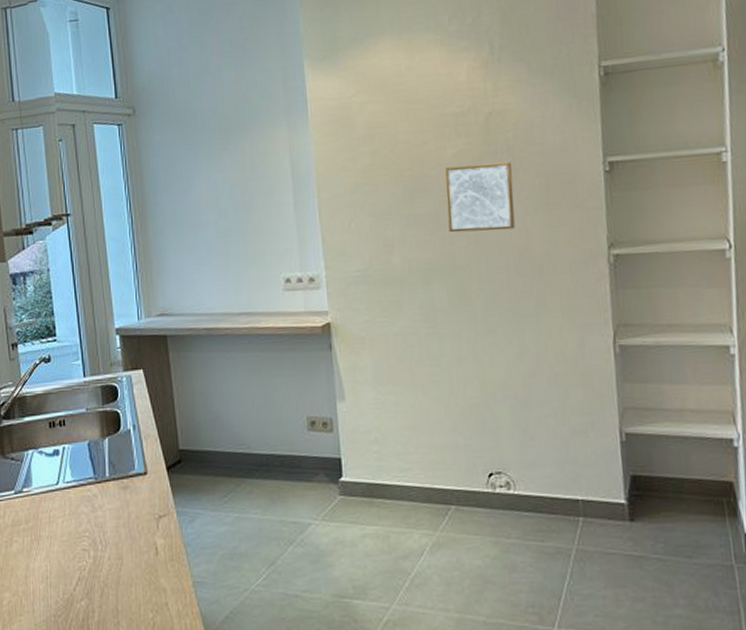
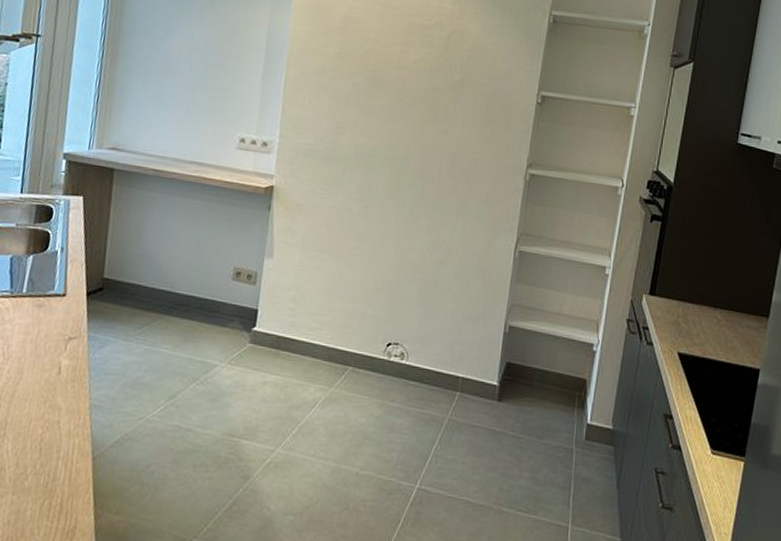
wall art: present [444,162,515,233] -> none [397,70,462,136]

